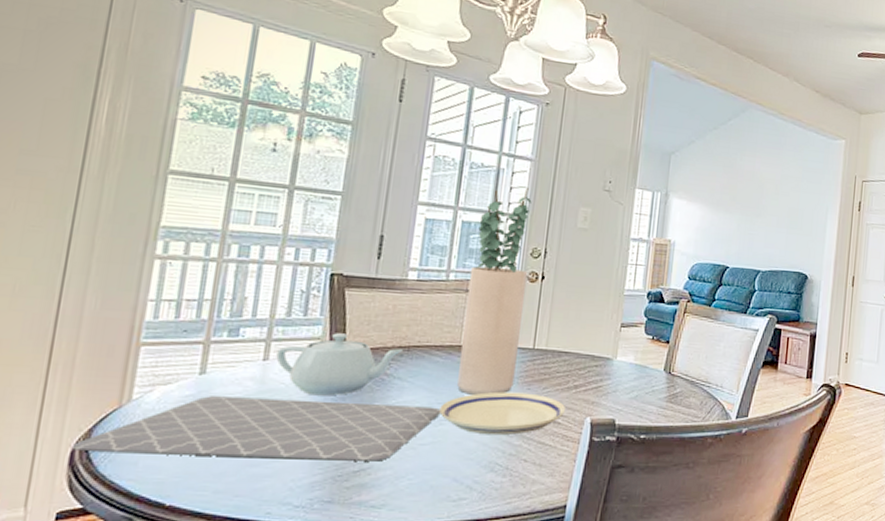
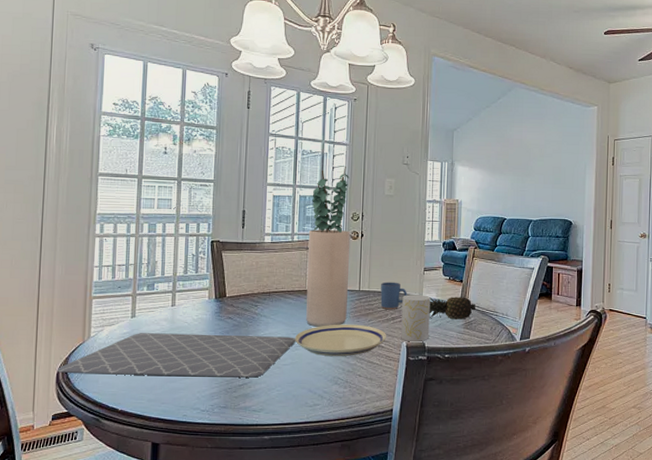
teapot: present [276,333,404,395] -> none [180,284,266,330]
mug: none [560,339,597,375] -> present [380,282,407,309]
cup: none [584,356,627,419] -> present [401,294,431,342]
fruit: none [623,361,684,391] -> present [429,297,476,319]

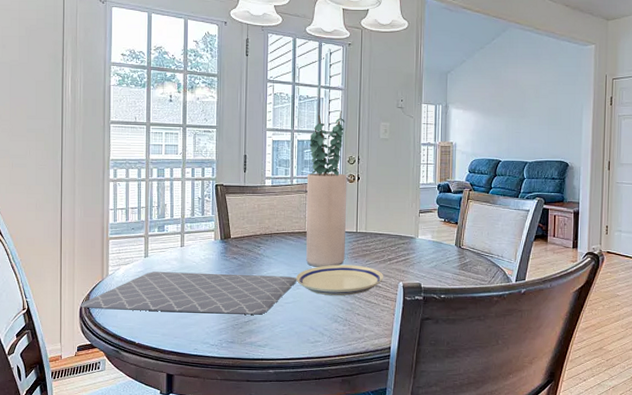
mug: present [380,282,407,309] -> none [377,223,403,250]
cup: present [401,294,431,342] -> none [398,236,426,283]
fruit: present [429,297,476,319] -> none [425,238,472,261]

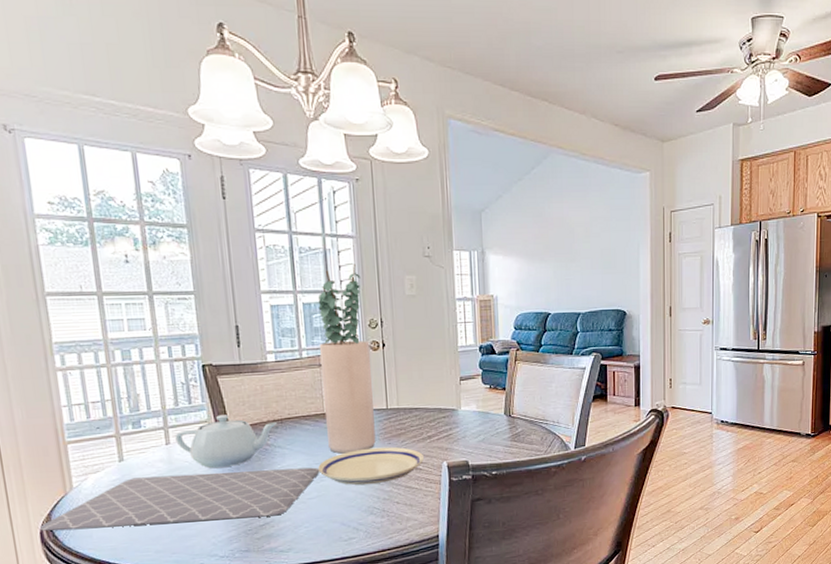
teapot: none [188,226,268,269] -> present [175,415,278,468]

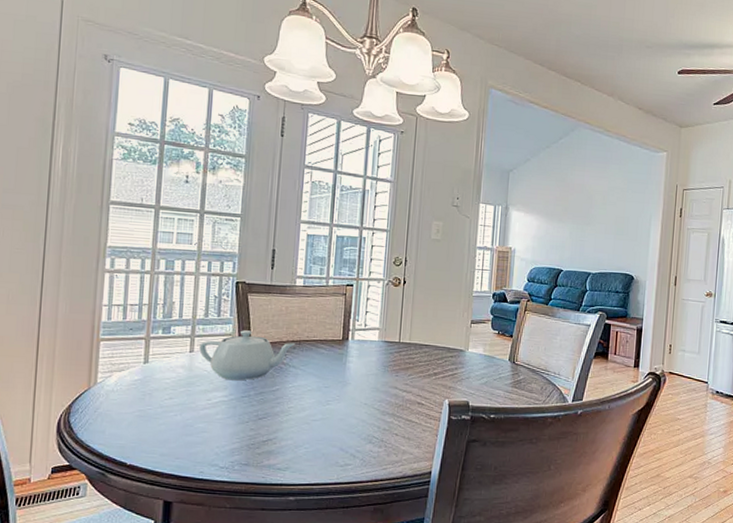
placemat: present [39,467,320,532] -> none [58,380,328,433]
vase: present [318,263,376,454] -> none [338,205,393,381]
plate: present [318,447,424,485] -> none [326,378,427,414]

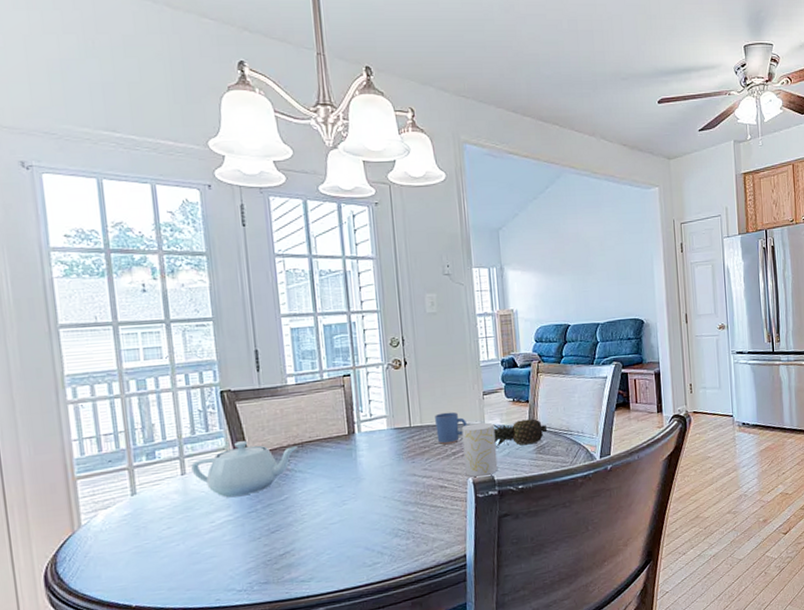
mug: none [422,334,452,364] -> present [435,411,467,444]
cup: none [443,348,477,401] -> present [461,422,498,478]
fruit: none [475,352,526,378] -> present [493,418,548,446]

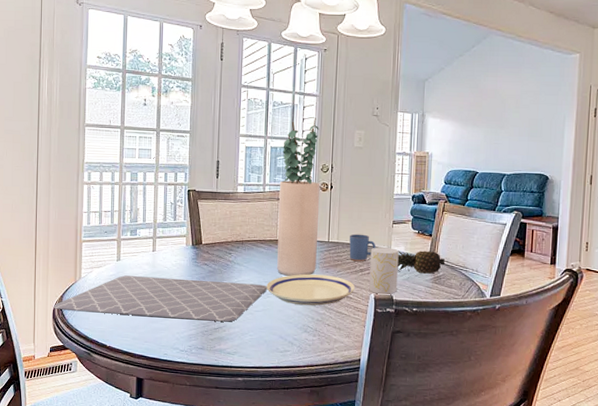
placemat: none [43,490,342,575] -> present [53,275,268,322]
teapot: present [191,441,299,497] -> none [160,232,240,275]
vase: none [339,284,400,476] -> present [276,117,320,276]
plate: none [340,465,449,507] -> present [267,274,355,306]

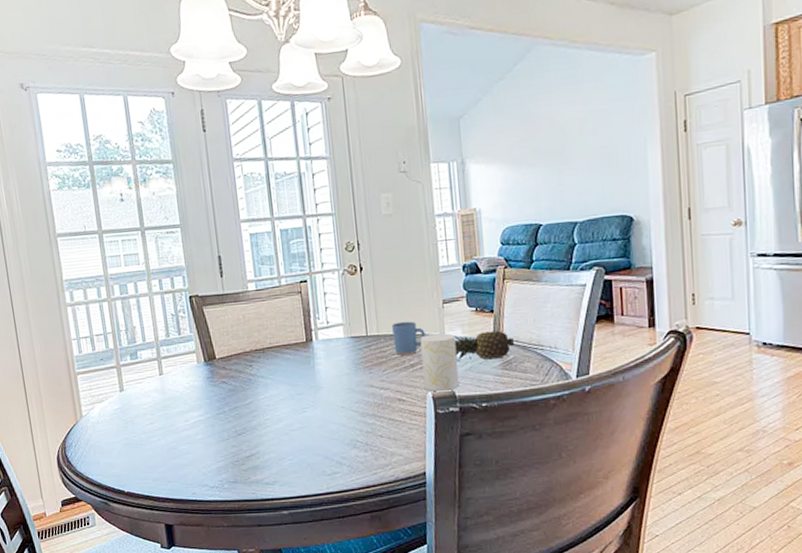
placemat: present [53,275,268,322] -> none [56,398,302,458]
plate: present [267,274,355,306] -> none [300,376,407,417]
vase: present [276,117,320,276] -> none [295,185,357,384]

